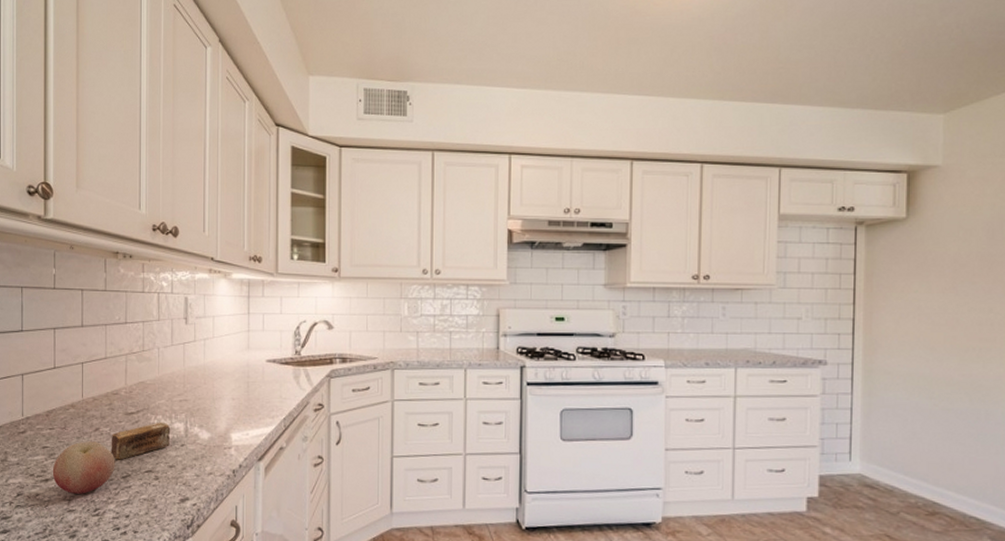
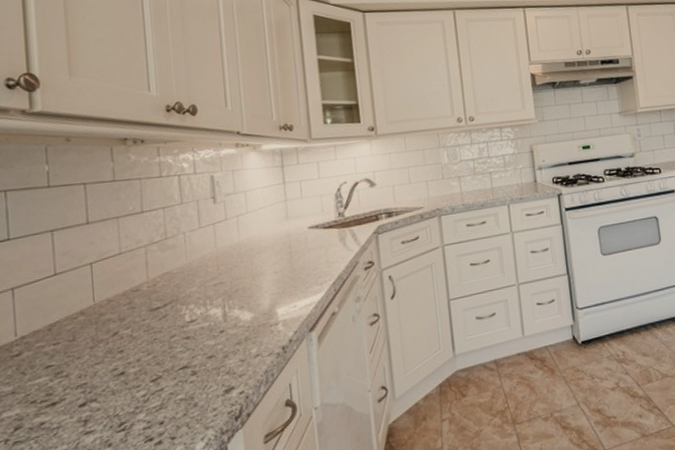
fruit: present [52,441,115,494] -> none [60,347,142,413]
soap bar: present [111,422,171,460] -> none [134,310,207,363]

